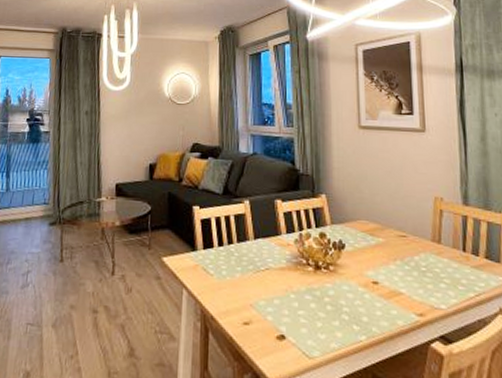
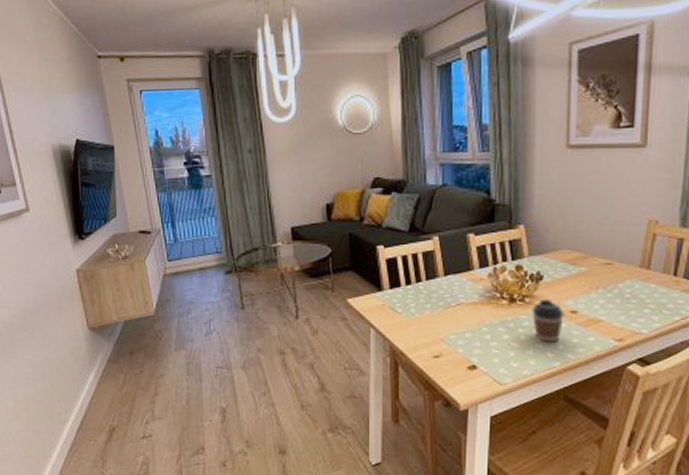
coffee cup: none [336,268,367,314] -> present [531,300,564,343]

